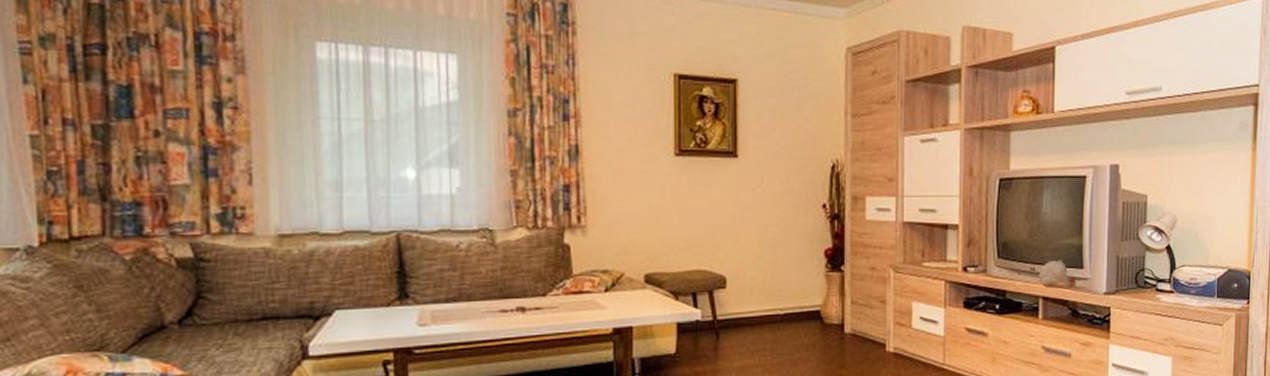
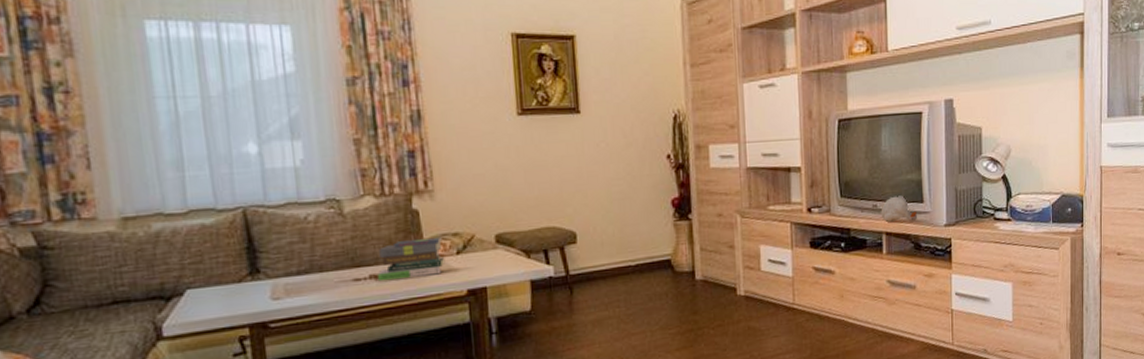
books: none [523,273,593,314] -> present [376,236,446,282]

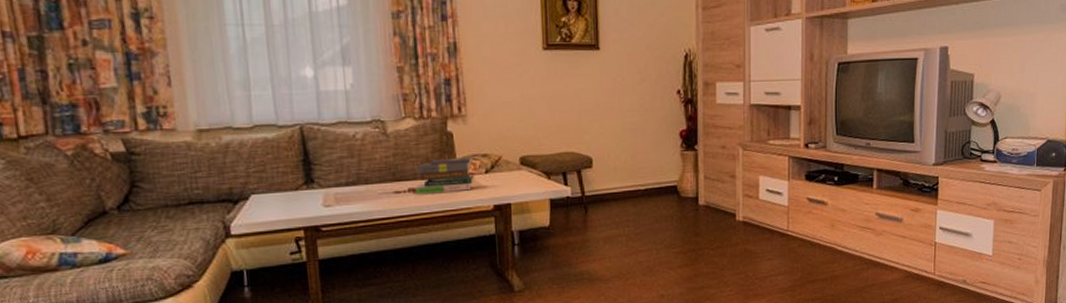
decorative figurine: present [881,195,918,222] -> none [873,135,908,161]

